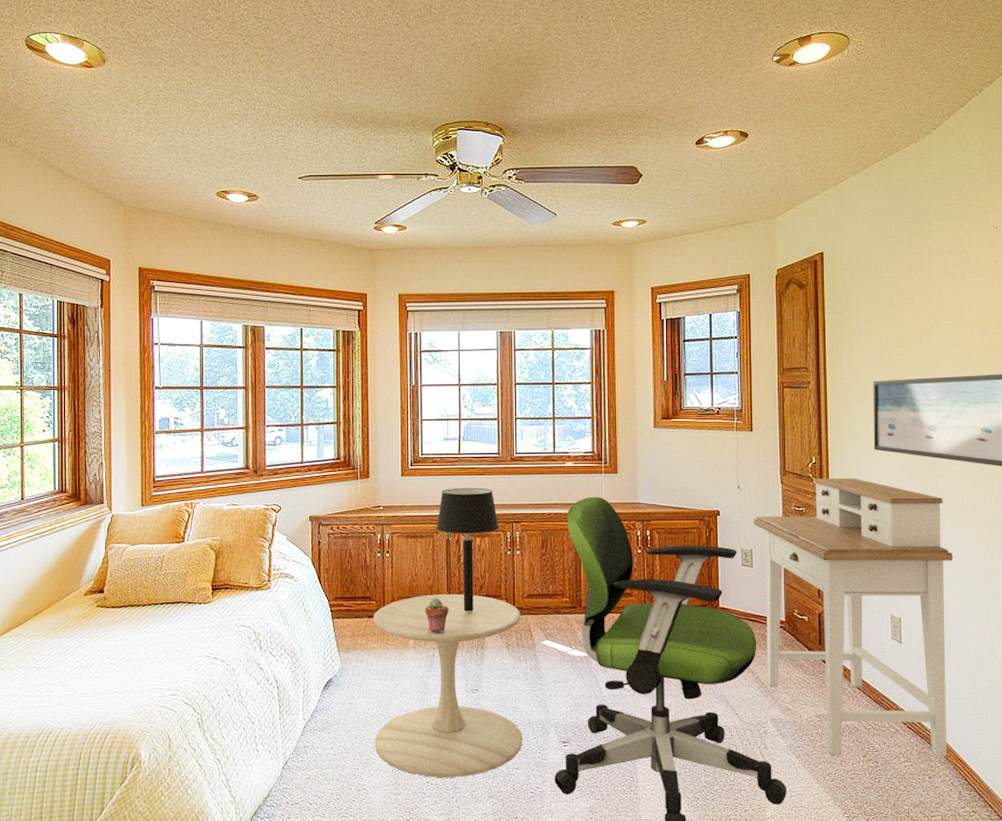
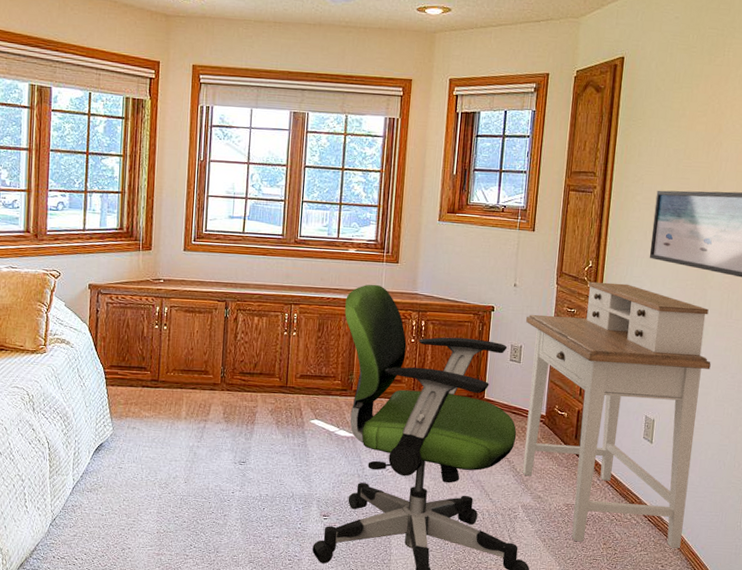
side table: present [373,594,522,777] -> none [142,369,293,542]
potted succulent: present [424,598,449,632] -> none [198,372,223,405]
table lamp: present [436,487,499,612] -> none [215,266,278,388]

